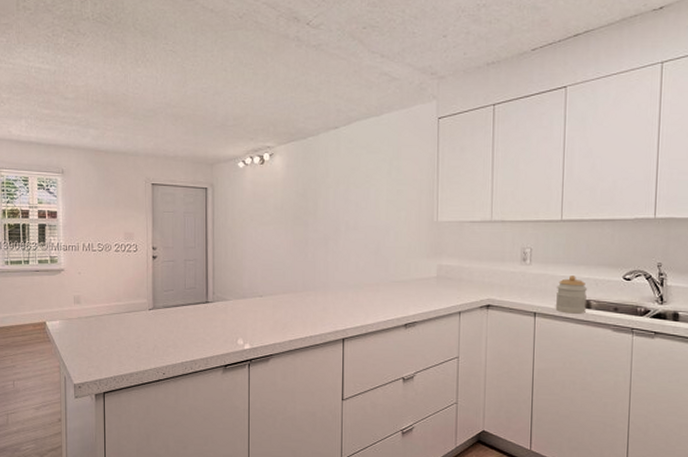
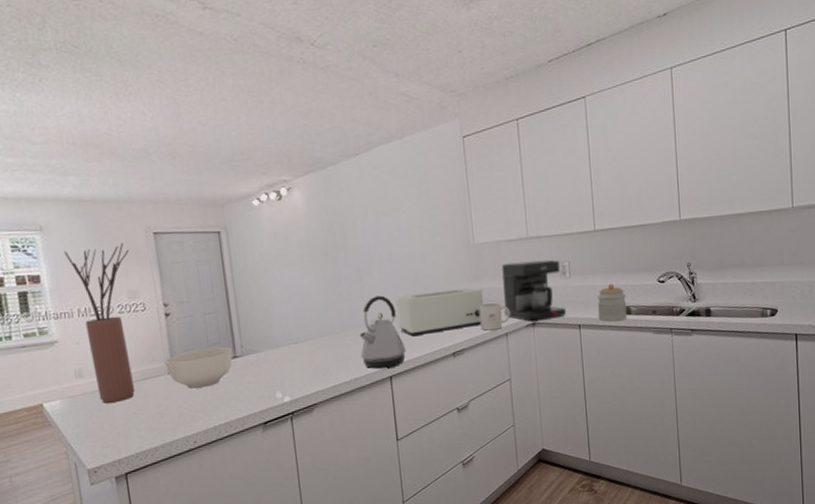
vase: none [78,191,130,329] -> present [64,243,136,403]
bowl: none [147,291,206,326] -> present [164,346,233,389]
kettle: none [318,261,361,331] -> present [358,295,407,370]
toaster: none [356,263,441,304] -> present [396,287,484,336]
mug: none [435,280,465,307] -> present [479,302,510,331]
coffee maker: none [460,244,522,303] -> present [502,259,566,321]

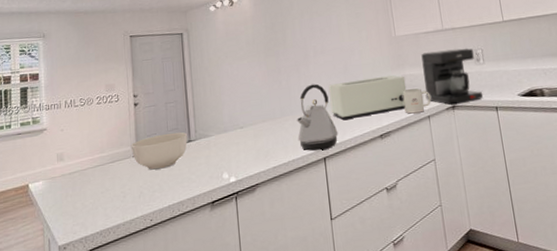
vase: present [64,243,136,403] -> none [59,45,110,184]
jar: present [597,284,627,322] -> none [511,68,541,104]

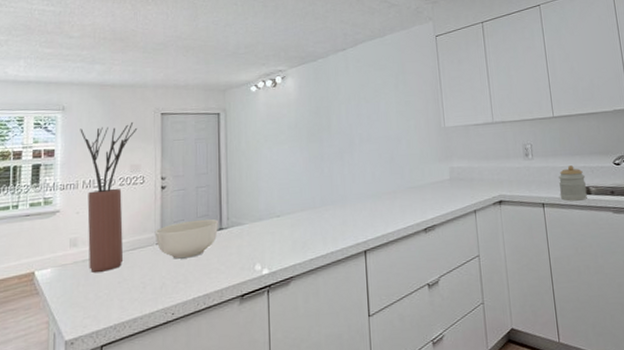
vase: none [59,45,110,184] -> present [80,122,138,272]
kettle: present [296,83,339,152] -> none [337,172,381,244]
toaster: present [328,75,407,120] -> none [373,167,454,212]
mug: present [402,88,431,114] -> none [449,181,478,208]
coffee maker: present [421,48,483,104] -> none [470,142,530,199]
jar: none [511,68,541,104] -> present [558,165,587,202]

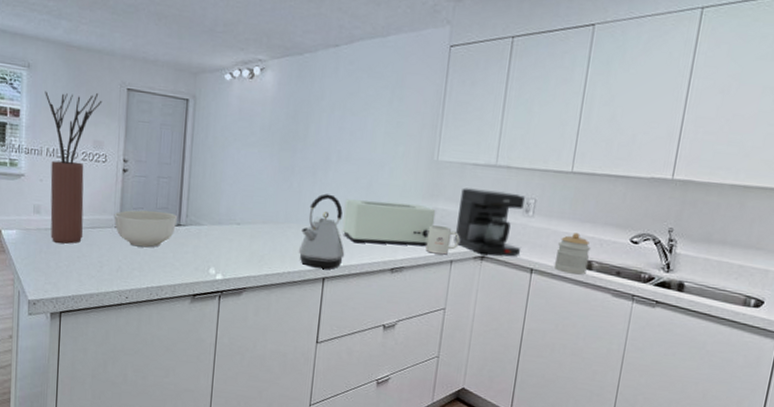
kettle: none [337,172,381,244] -> present [298,194,345,270]
toaster: none [373,167,454,212] -> present [342,199,436,247]
mug: none [449,181,478,208] -> present [425,225,460,255]
coffee maker: none [470,142,530,199] -> present [453,187,525,256]

